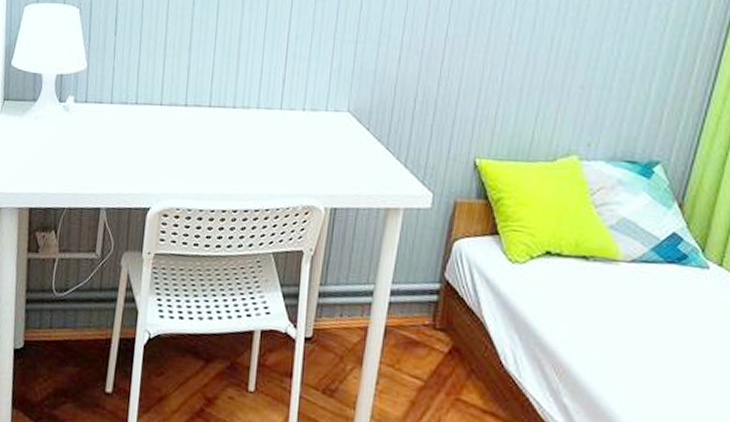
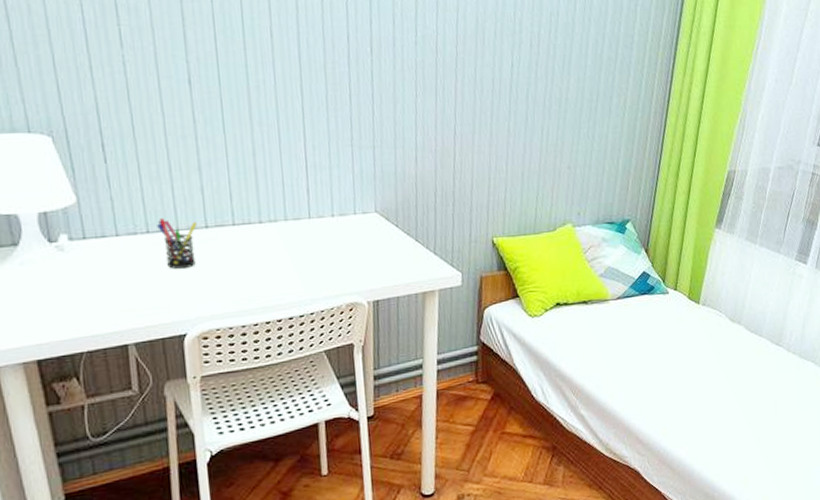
pen holder: none [145,92,178,143] -> present [157,218,197,269]

